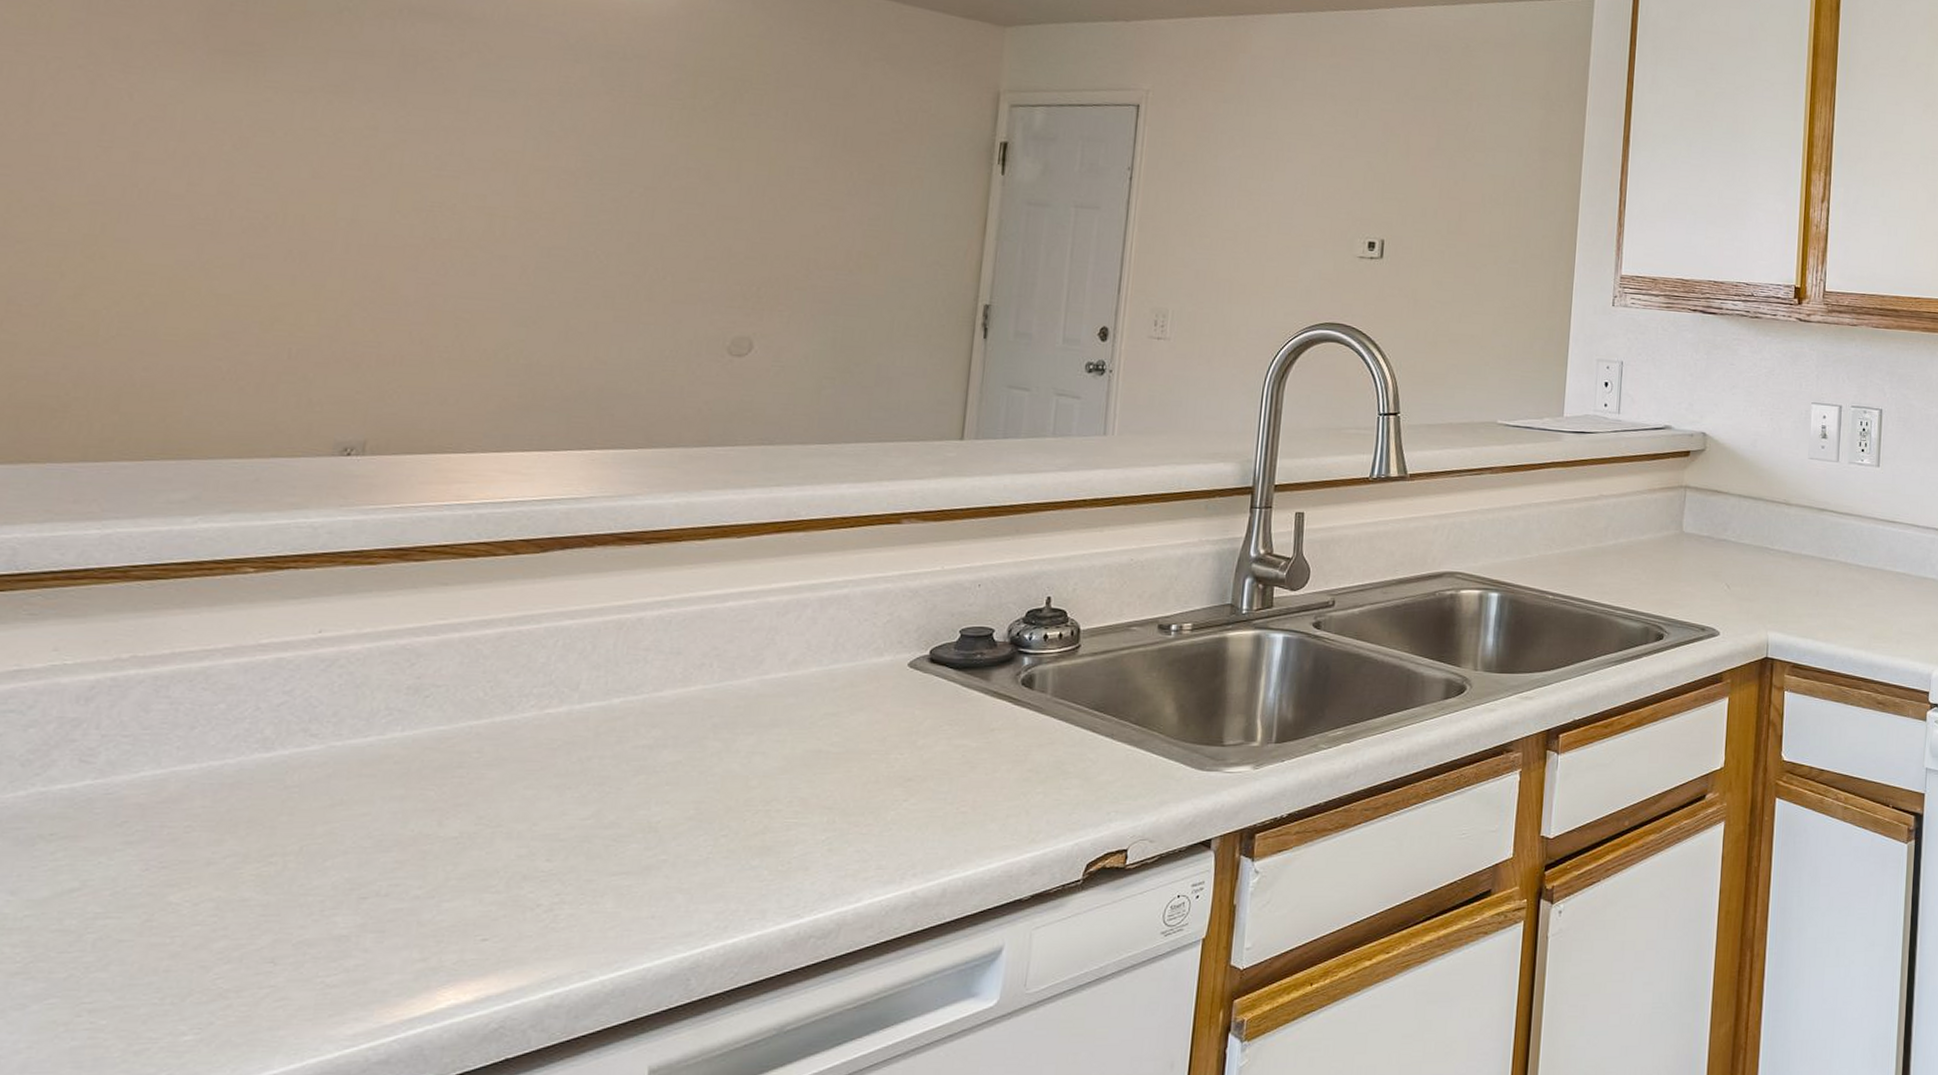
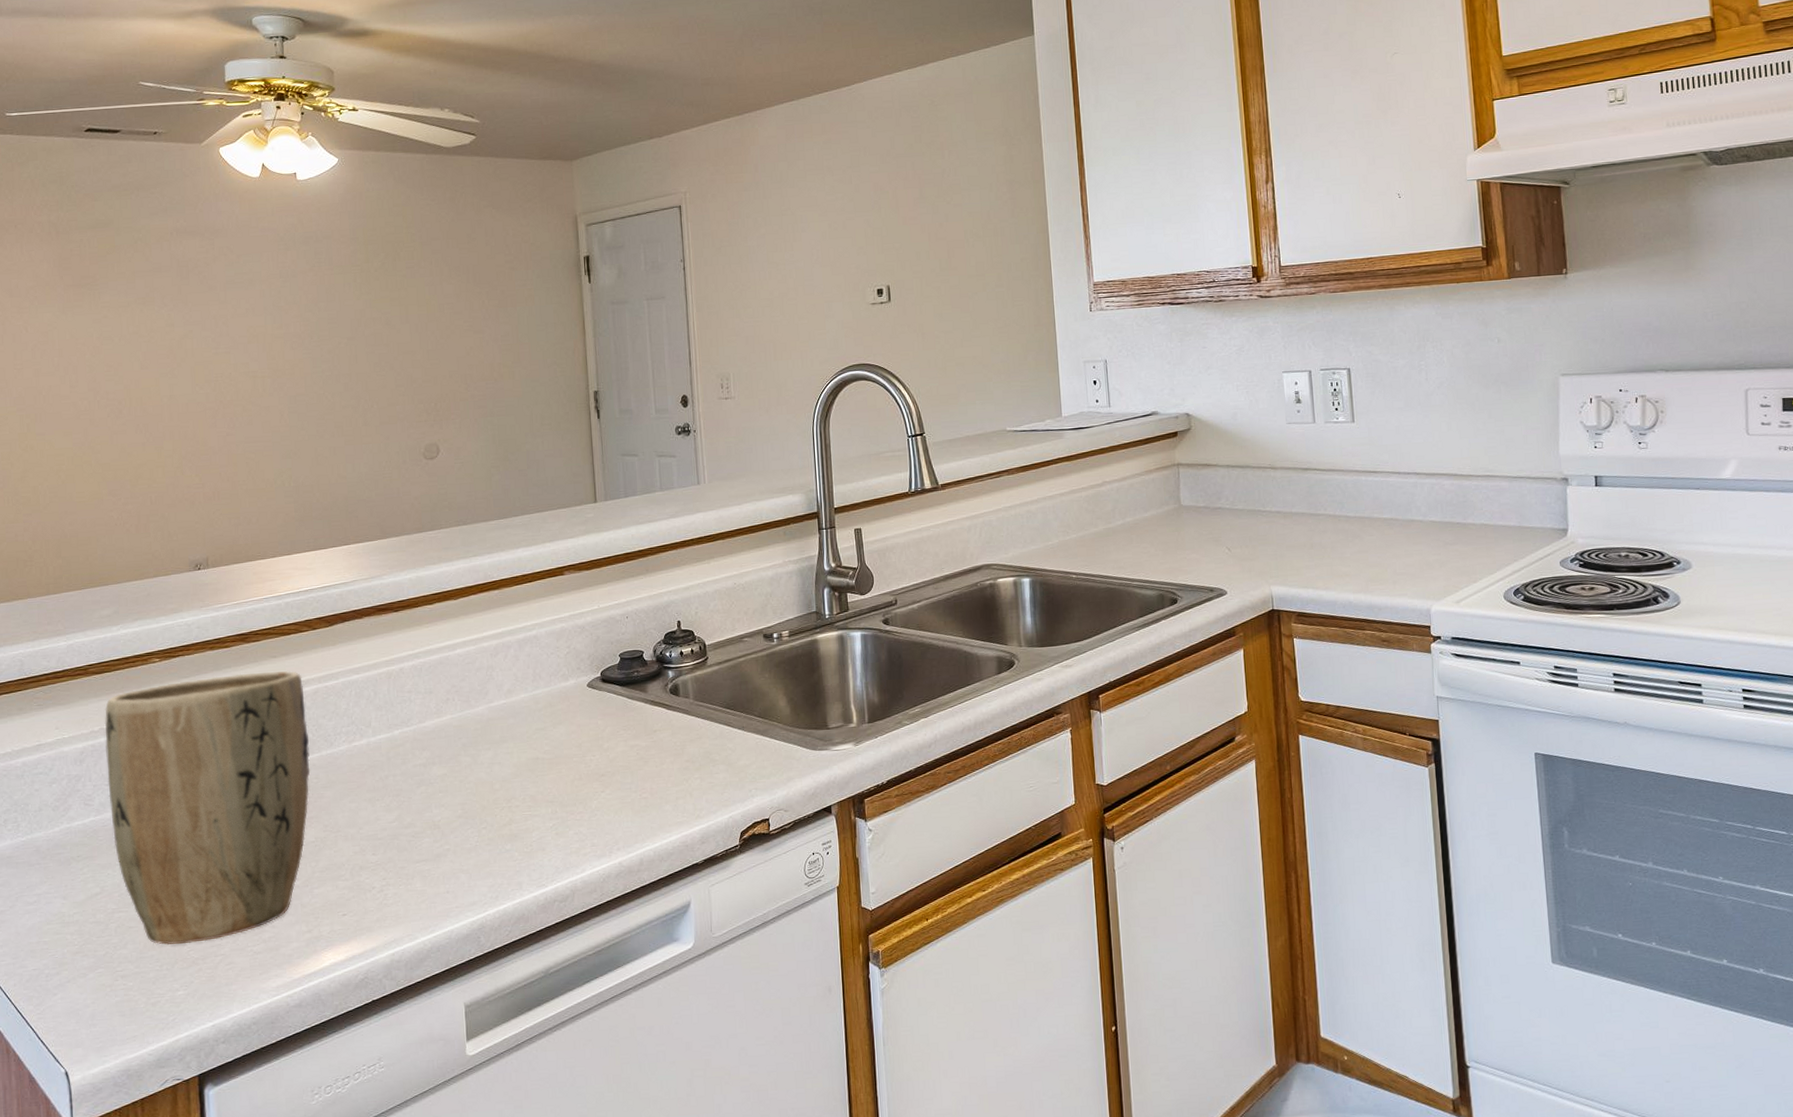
plant pot: none [119,601,484,969] -> present [104,671,310,945]

